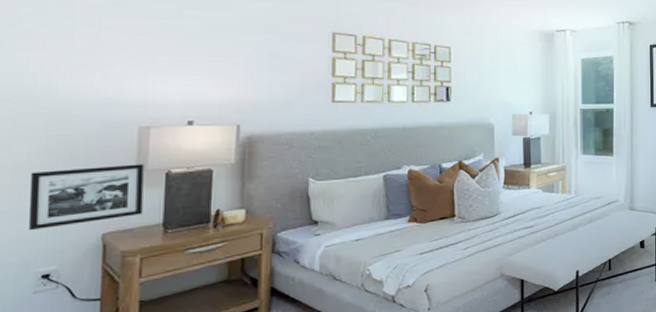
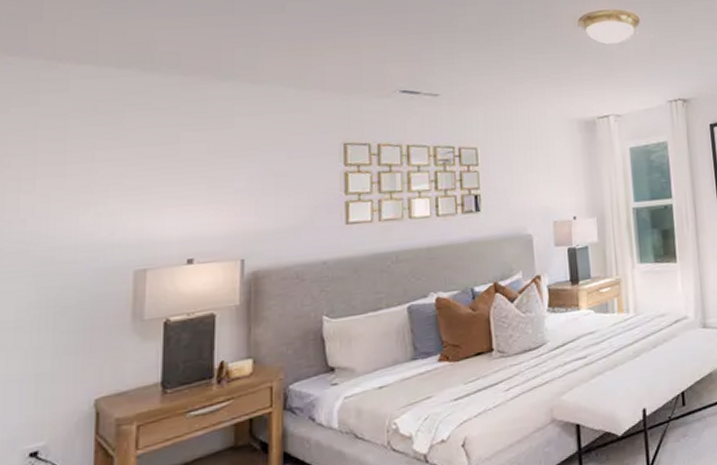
picture frame: present [28,164,144,231] -> none [15,313,140,401]

